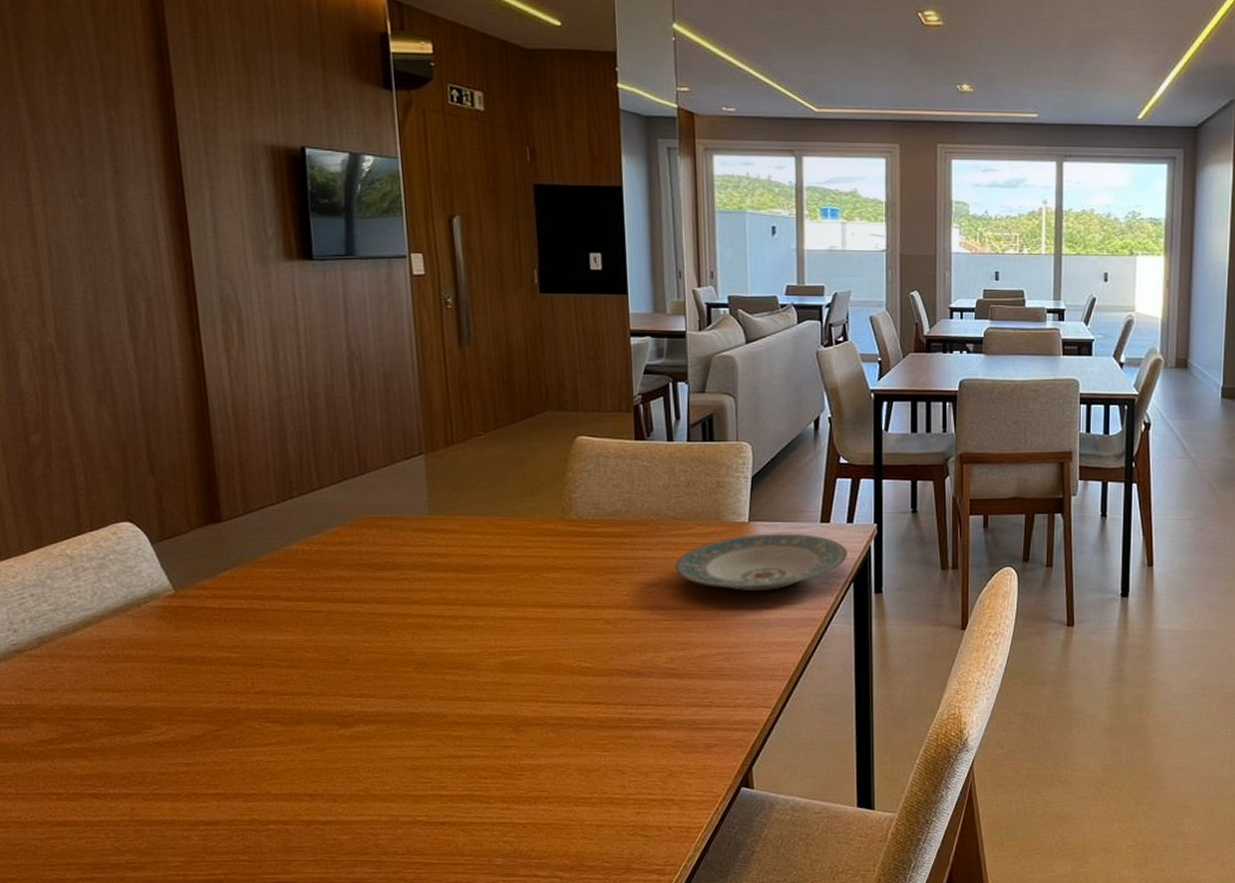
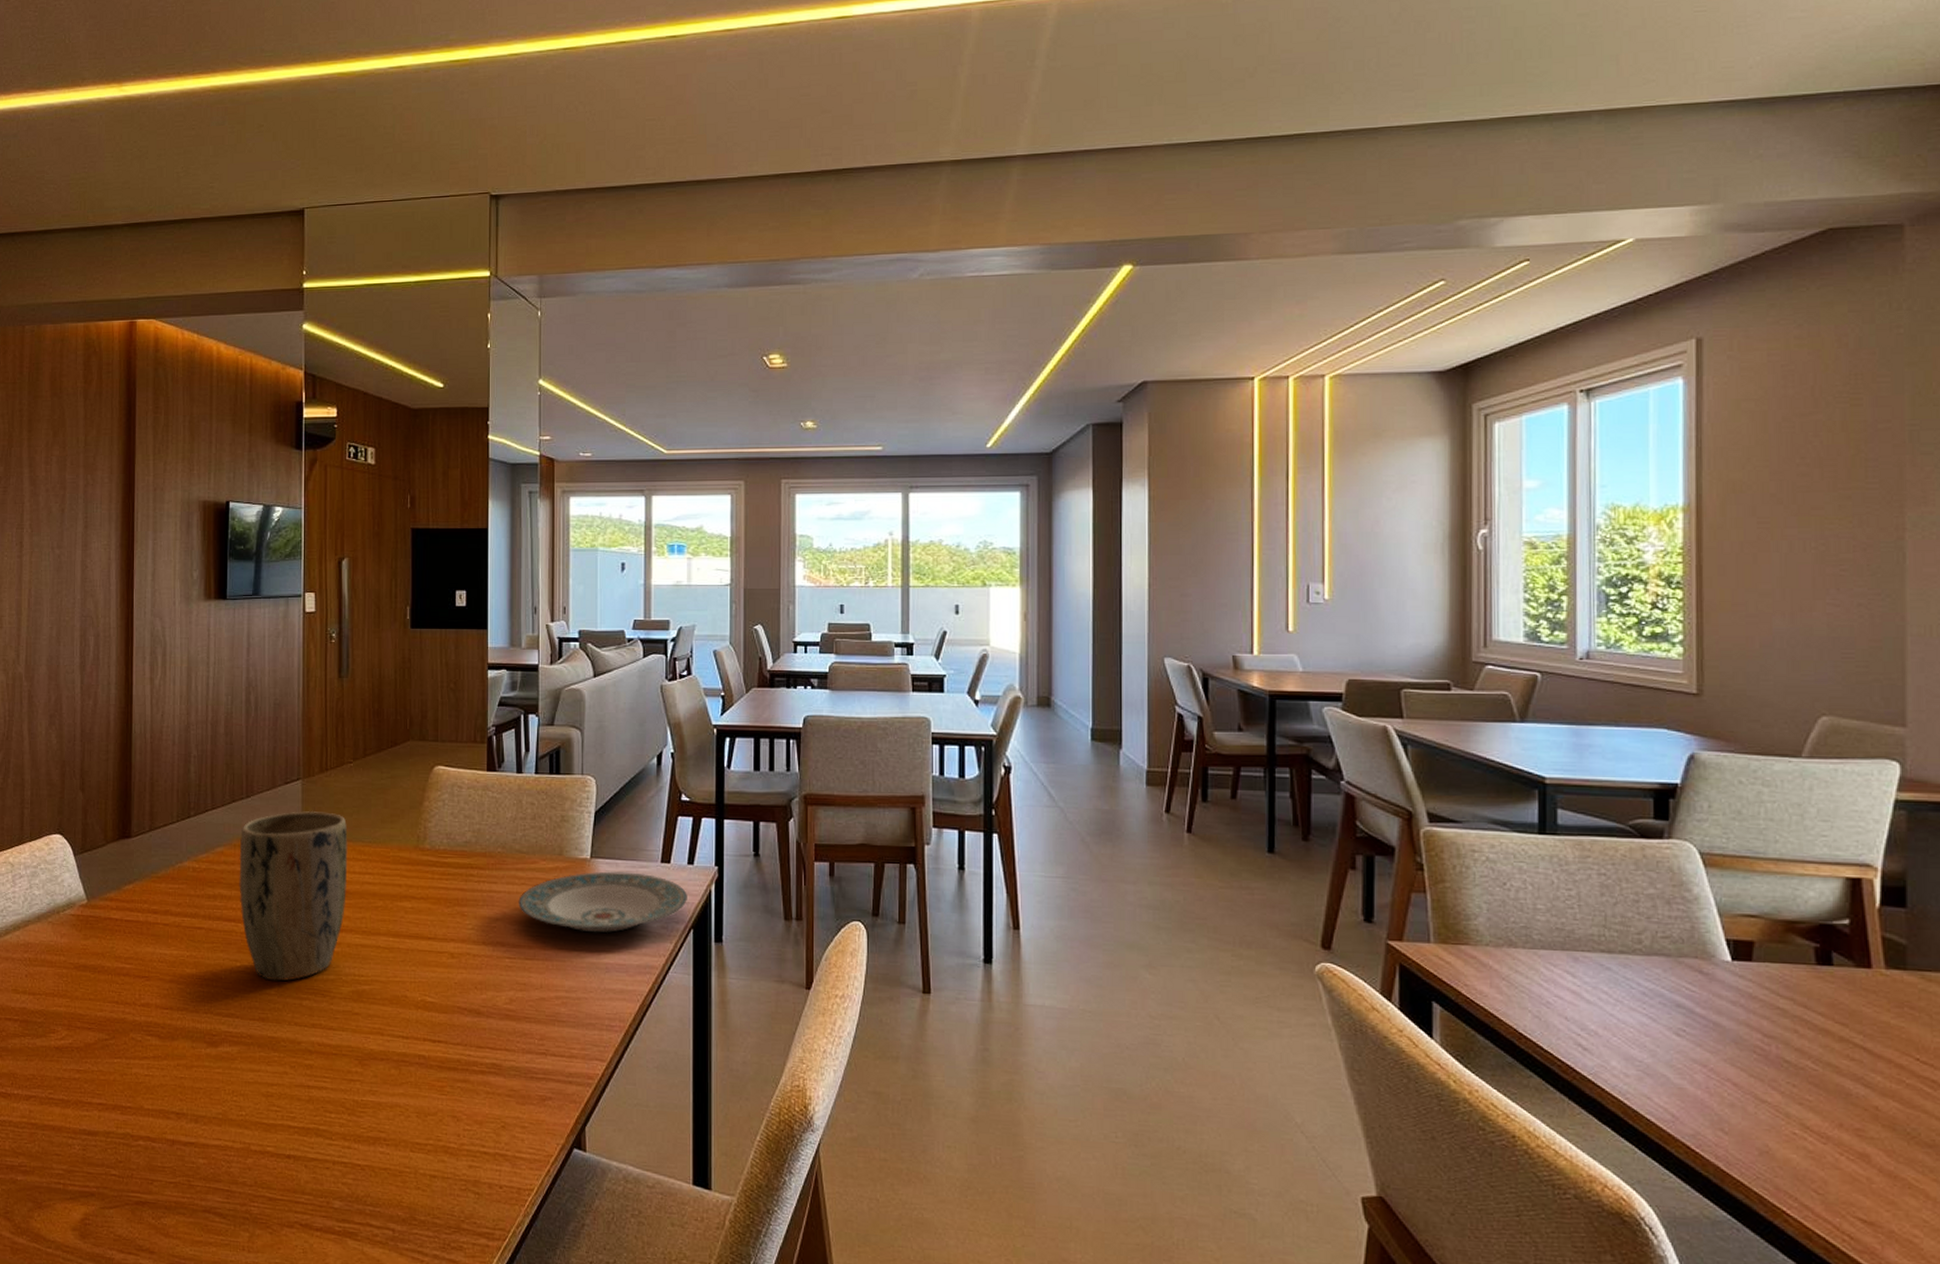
plant pot: none [356,485,487,659] -> present [239,810,348,982]

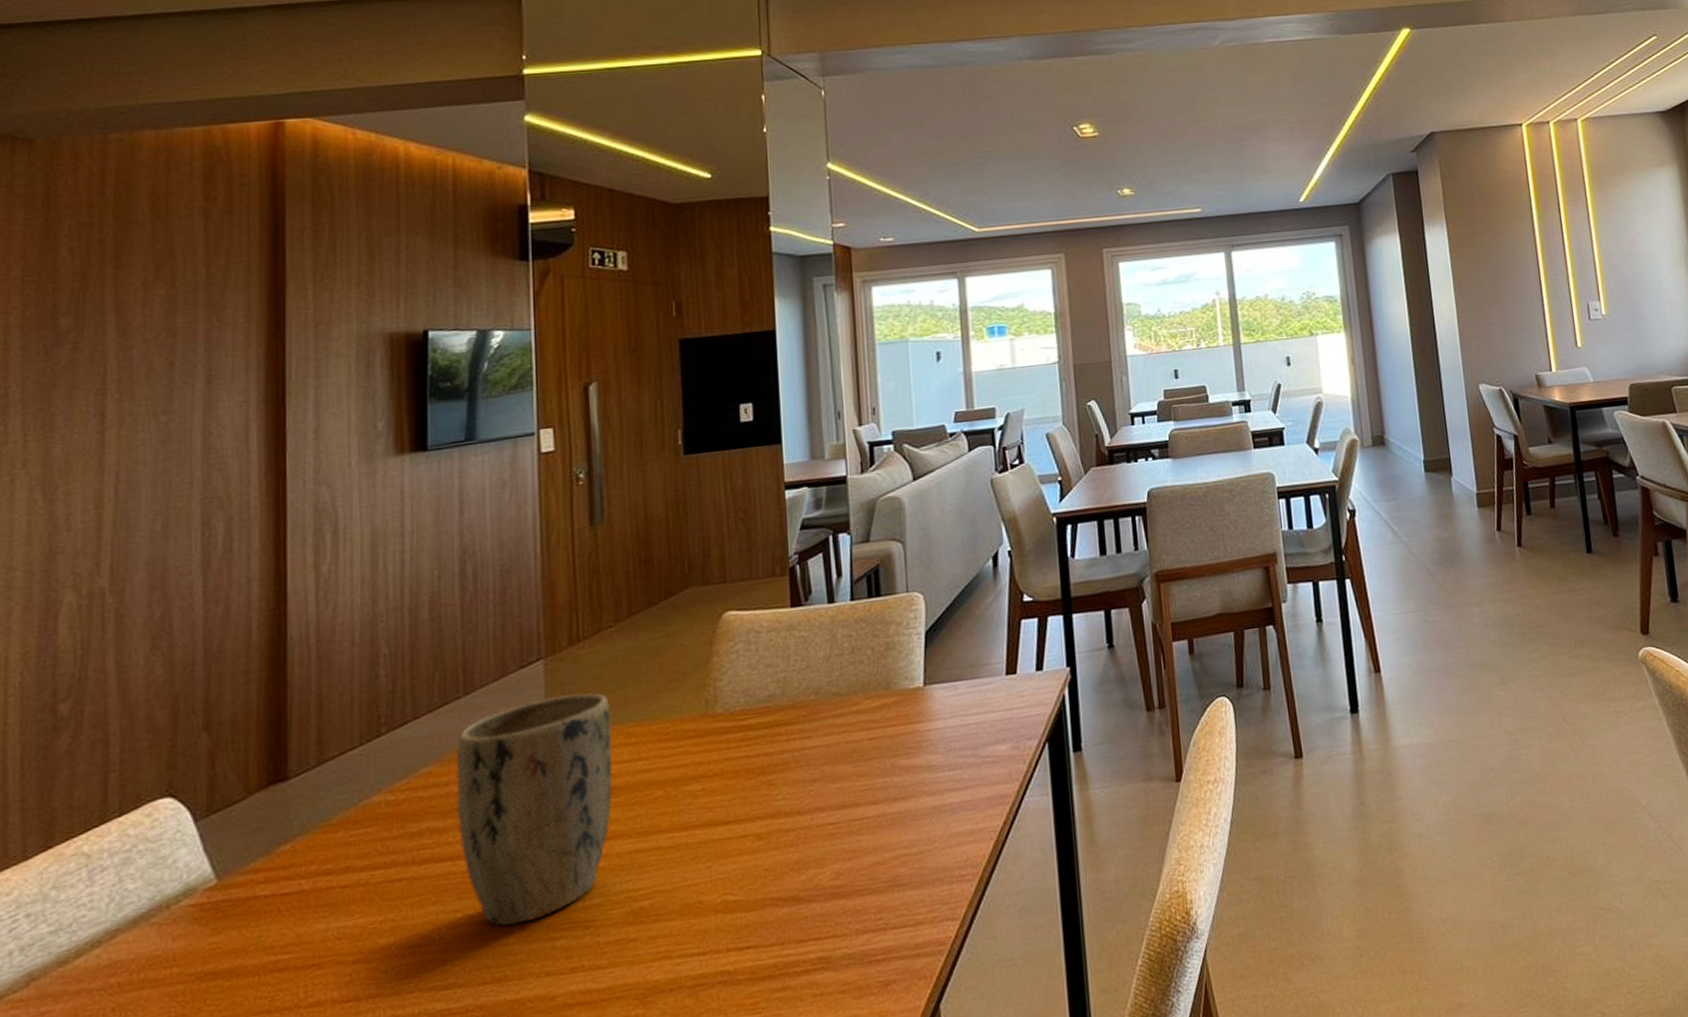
plate: present [518,871,687,933] -> none [839,690,1039,773]

